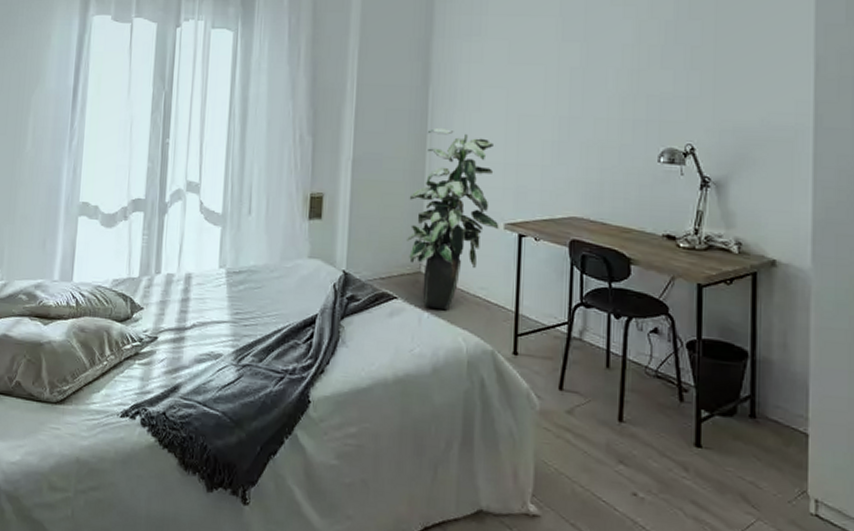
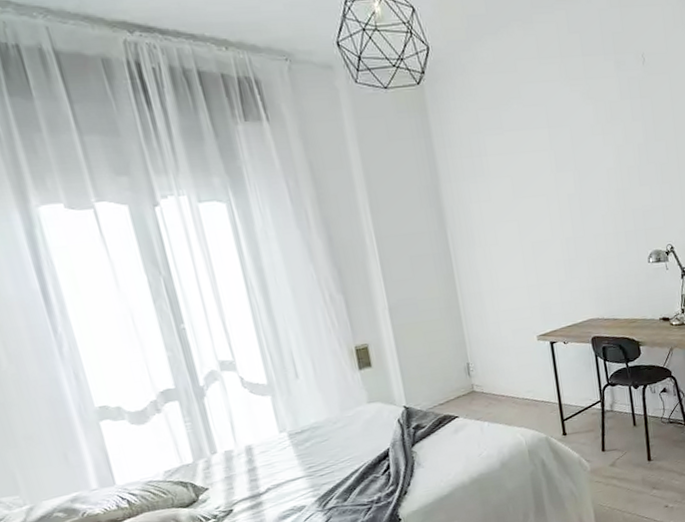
indoor plant: present [407,127,499,311] -> none [450,264,533,418]

